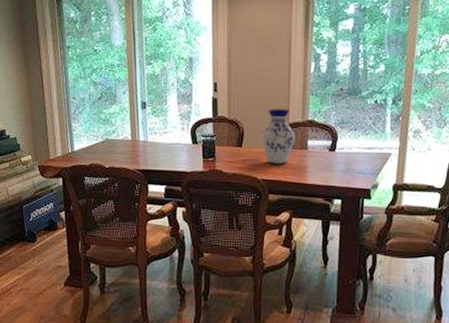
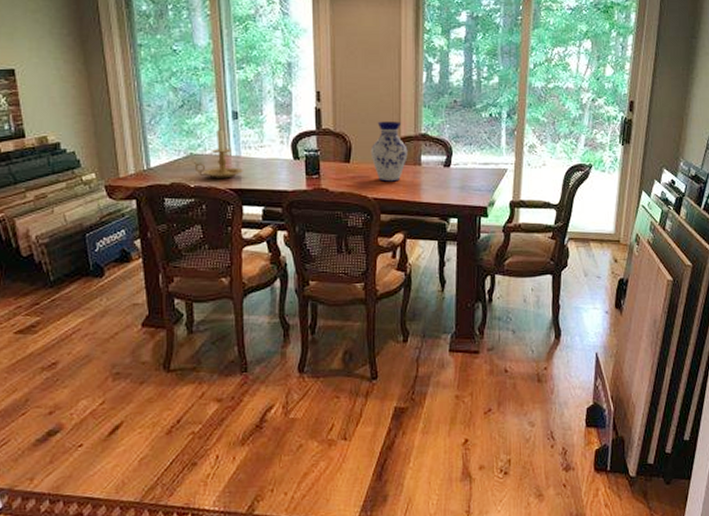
candle holder: none [109,117,149,160] -> present [194,129,243,178]

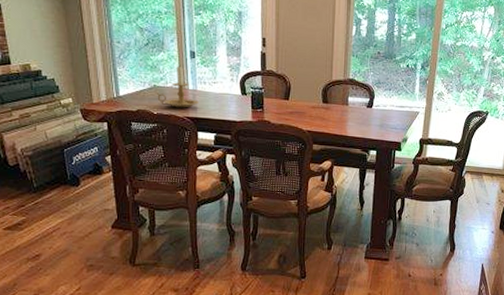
vase: present [370,121,408,182] -> none [306,66,338,118]

